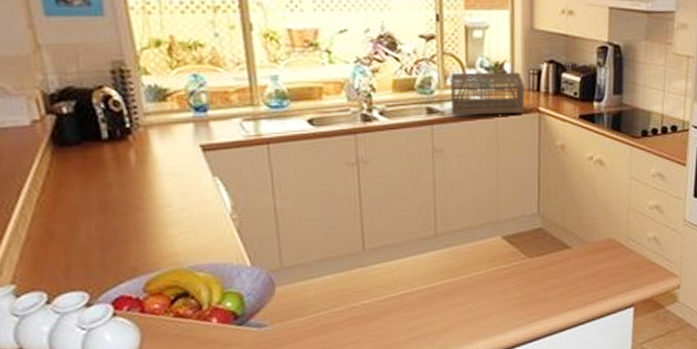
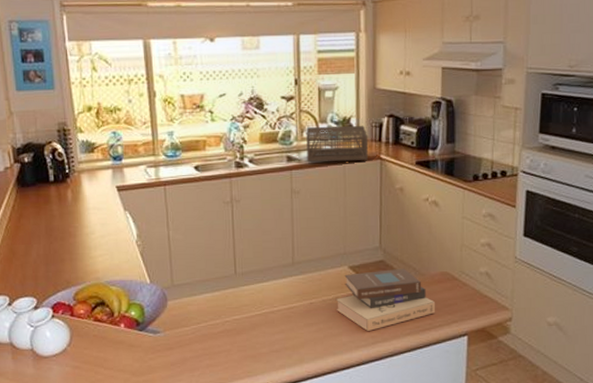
books: none [486,235,600,310] -> present [335,268,436,332]

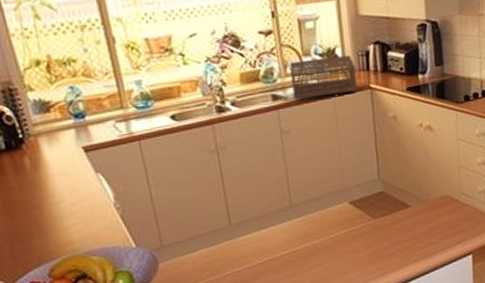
books: present [335,268,436,332] -> none [339,196,440,265]

